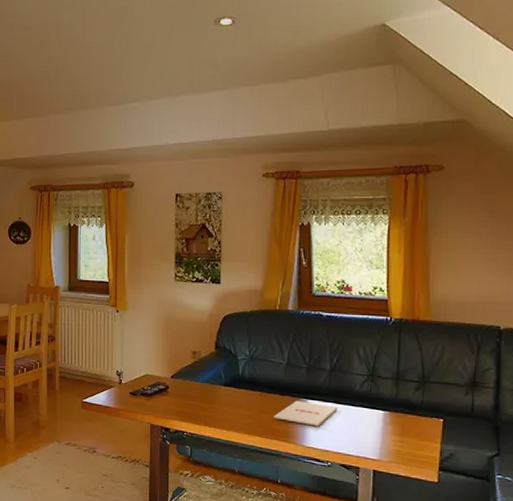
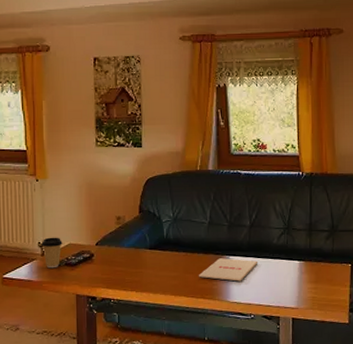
coffee cup: none [120,367,139,397] -> present [42,237,62,269]

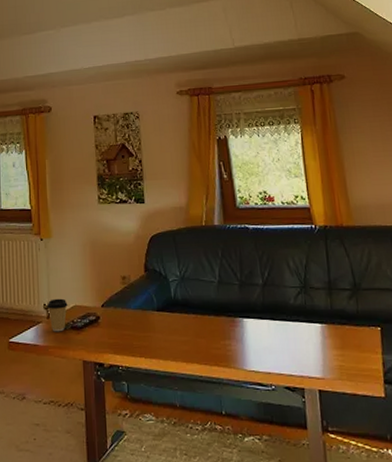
magazine: present [199,258,258,282] -> none [211,320,275,347]

